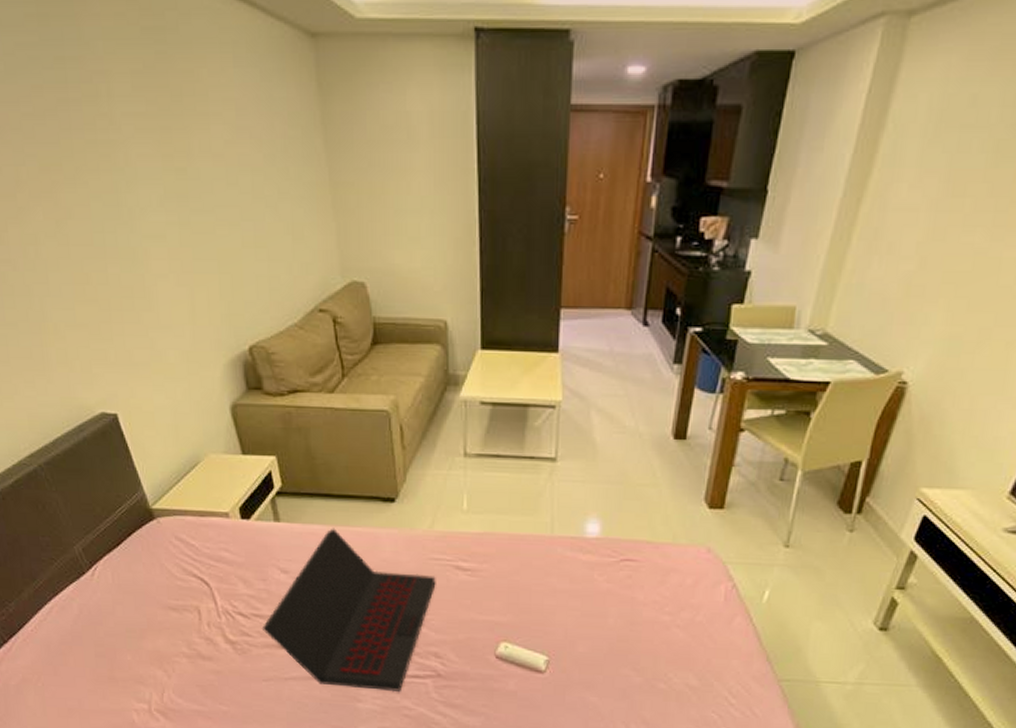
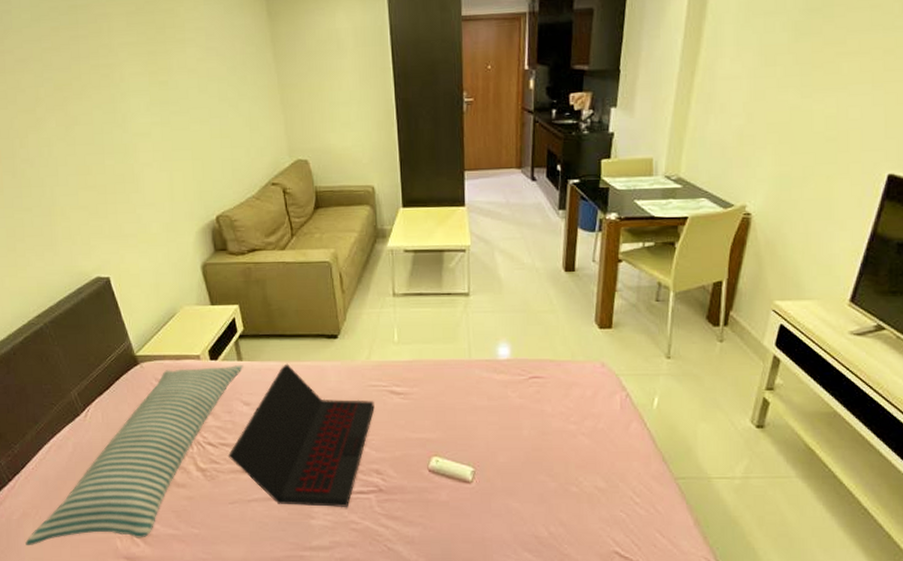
pillow: none [27,527,282,714] -> present [25,365,244,545]

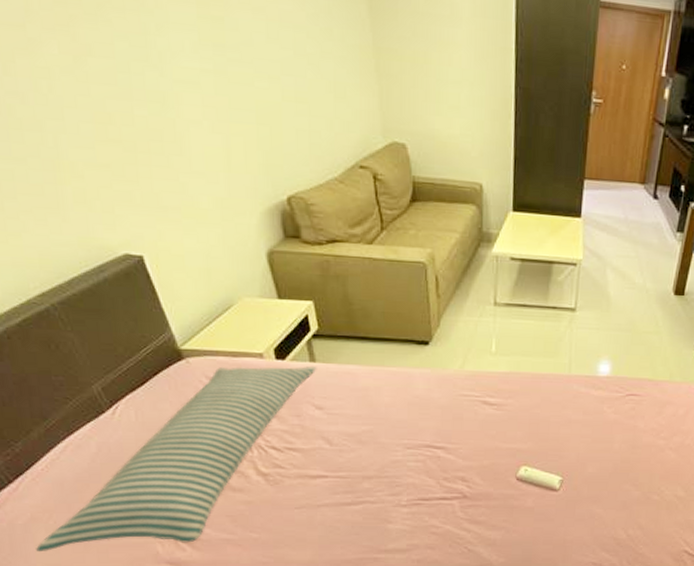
laptop: present [227,363,375,508] -> none [294,368,465,513]

